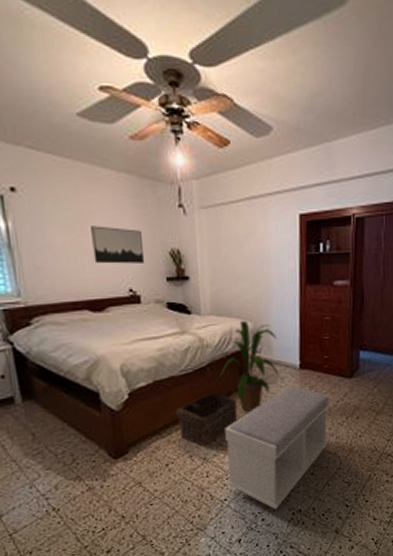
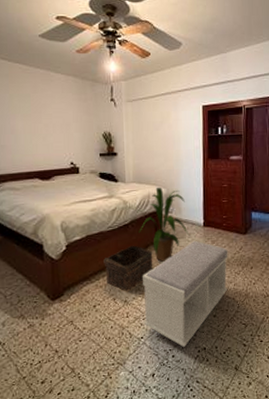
wall art: present [91,226,145,264] -> none [44,115,84,143]

